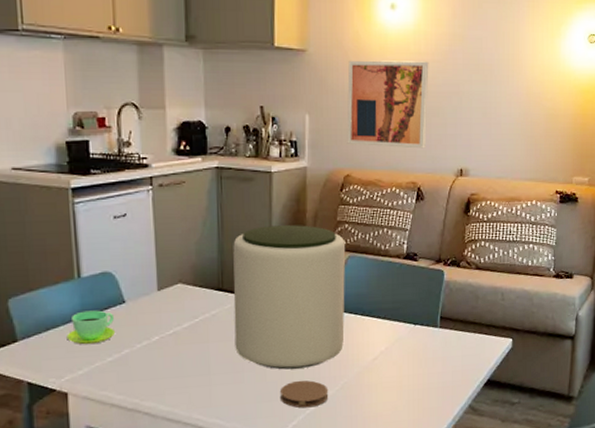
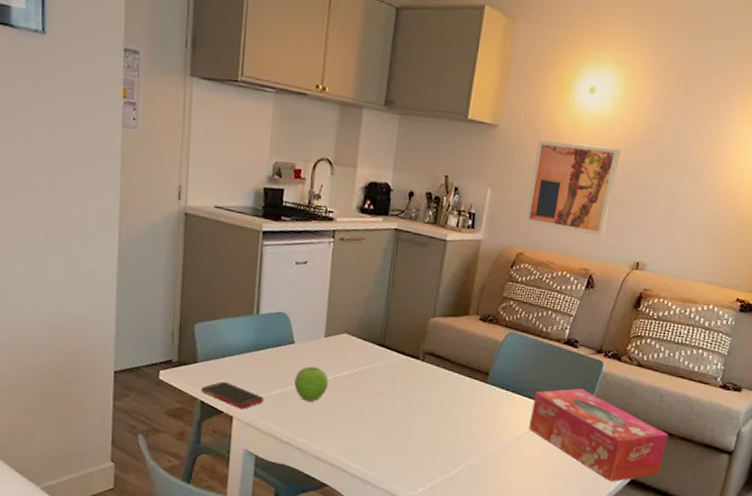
cell phone: none [26,357,100,383] -> present [201,382,264,409]
cup: present [67,310,116,345] -> none [239,345,283,377]
fruit: none [131,323,169,362] -> present [294,366,328,402]
plant pot: present [233,225,346,370] -> none [387,291,508,434]
coaster: present [279,380,329,408] -> none [421,444,470,473]
tissue box: none [382,300,515,387] -> present [528,388,669,482]

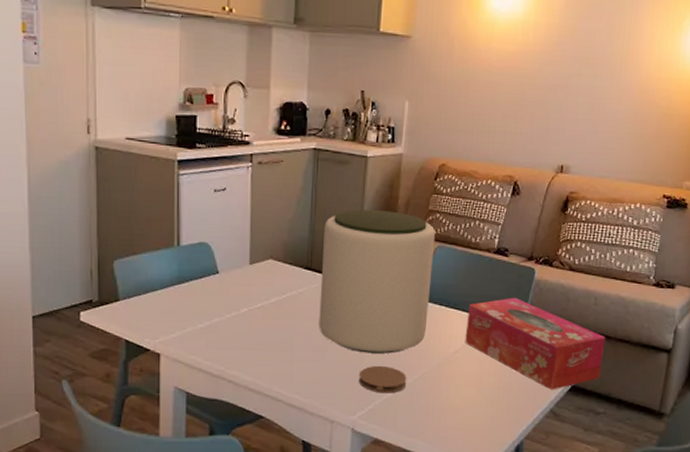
cell phone: present [201,382,264,409] -> none [125,319,191,345]
fruit: present [294,366,328,402] -> none [222,295,256,332]
plant pot: none [387,291,508,434] -> present [319,210,436,354]
coaster: none [421,444,470,473] -> present [358,366,407,394]
wall art: present [524,140,621,237] -> none [445,48,537,142]

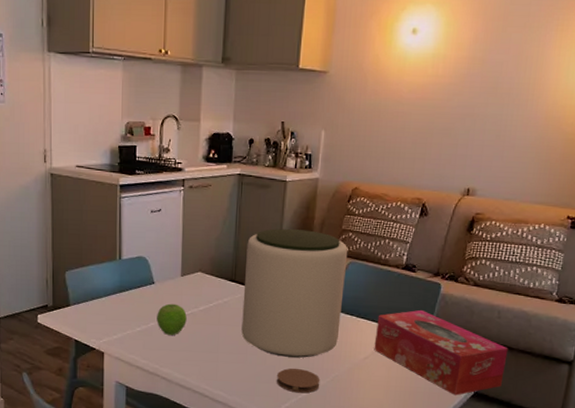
fruit: none [222,295,256,332] -> present [157,303,187,335]

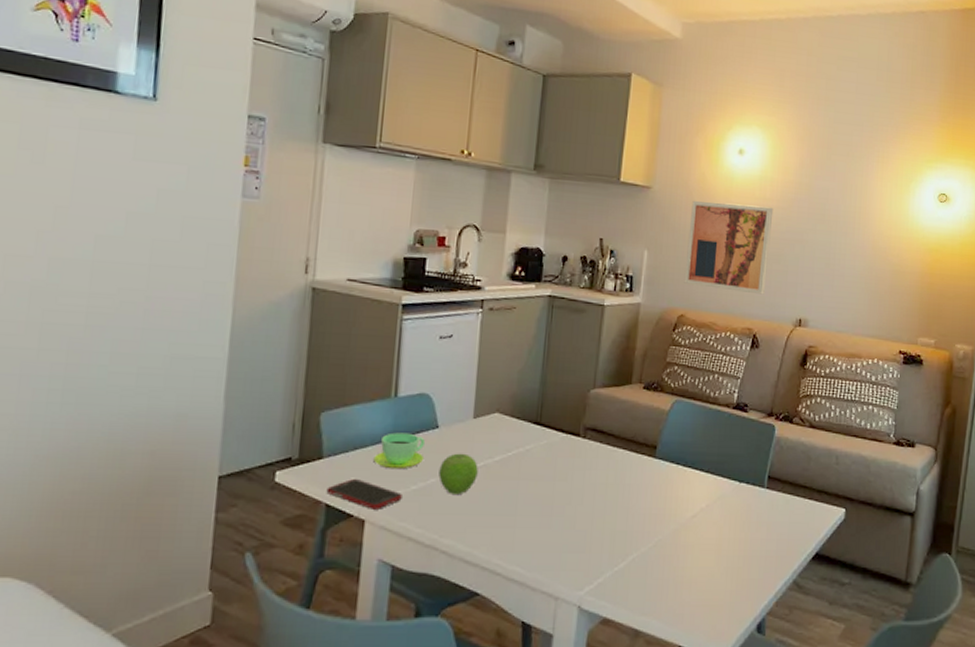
cell phone: none [75,322,130,345] -> present [326,479,402,510]
cup: none [107,287,145,315] -> present [373,432,425,470]
plant pot: present [241,229,348,358] -> none [546,360,673,519]
coaster: present [276,368,320,394] -> none [587,533,641,564]
wall art: none [358,82,446,167] -> present [684,201,774,295]
tissue box: present [374,309,508,396] -> none [703,455,848,559]

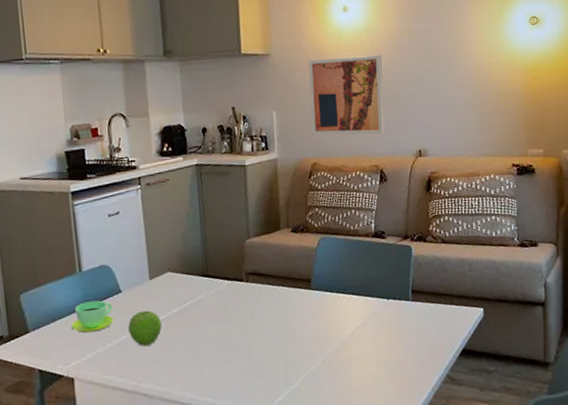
cell phone: present [326,479,402,510] -> none [37,345,102,369]

